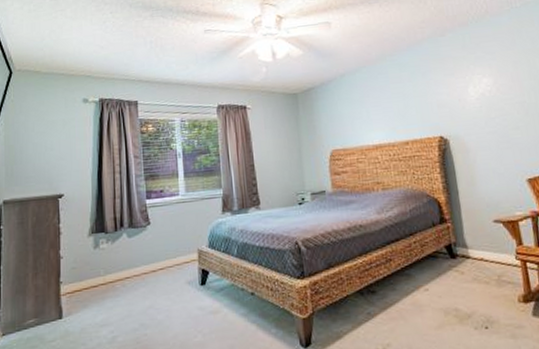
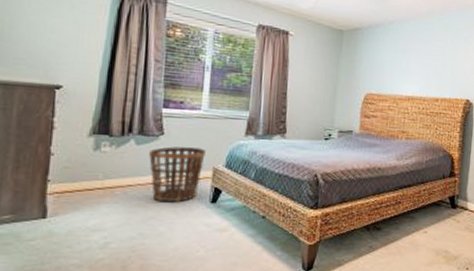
basket: none [139,232,189,290] -> present [148,146,206,202]

